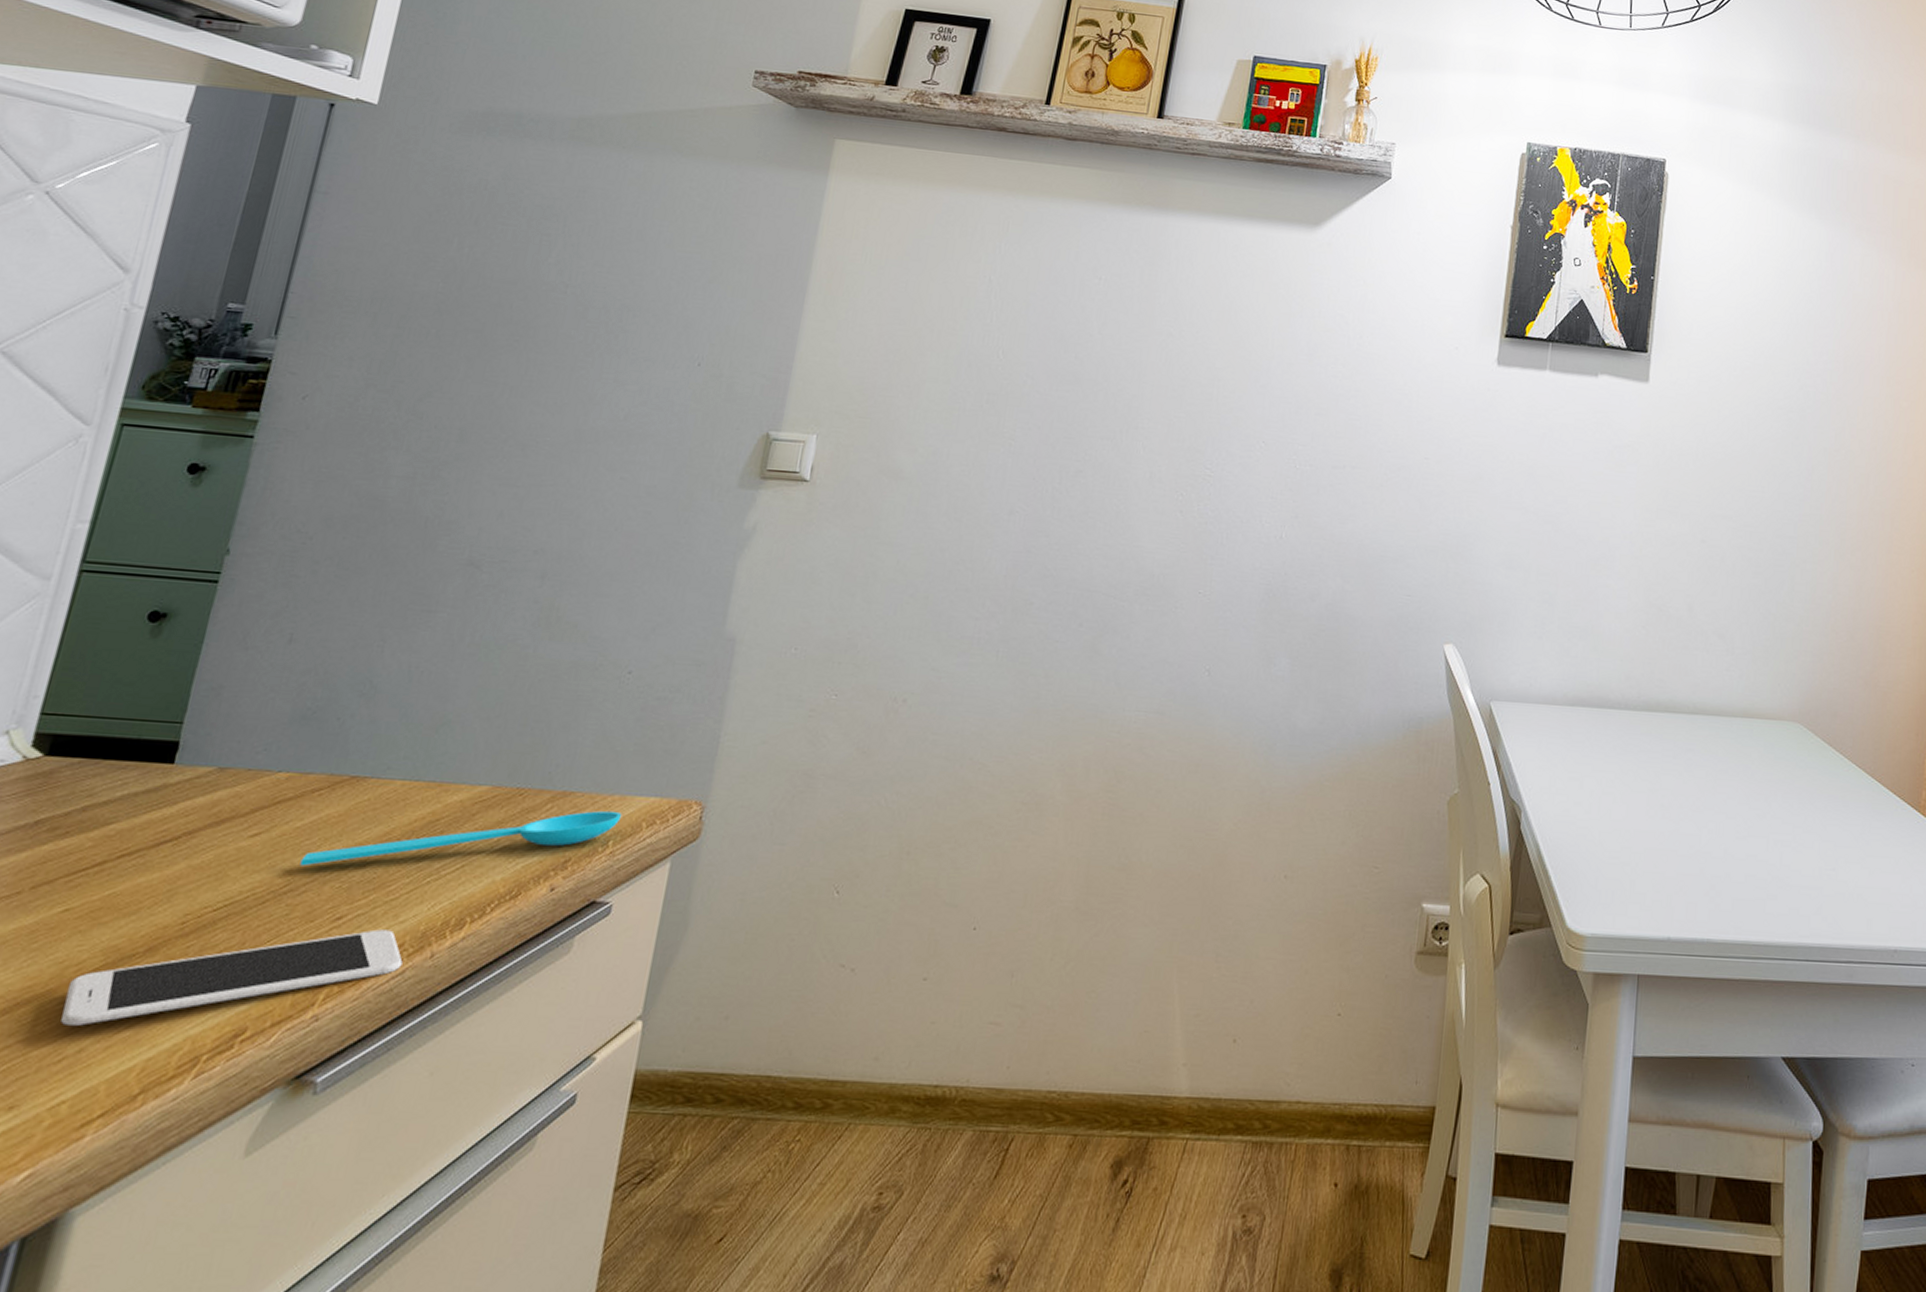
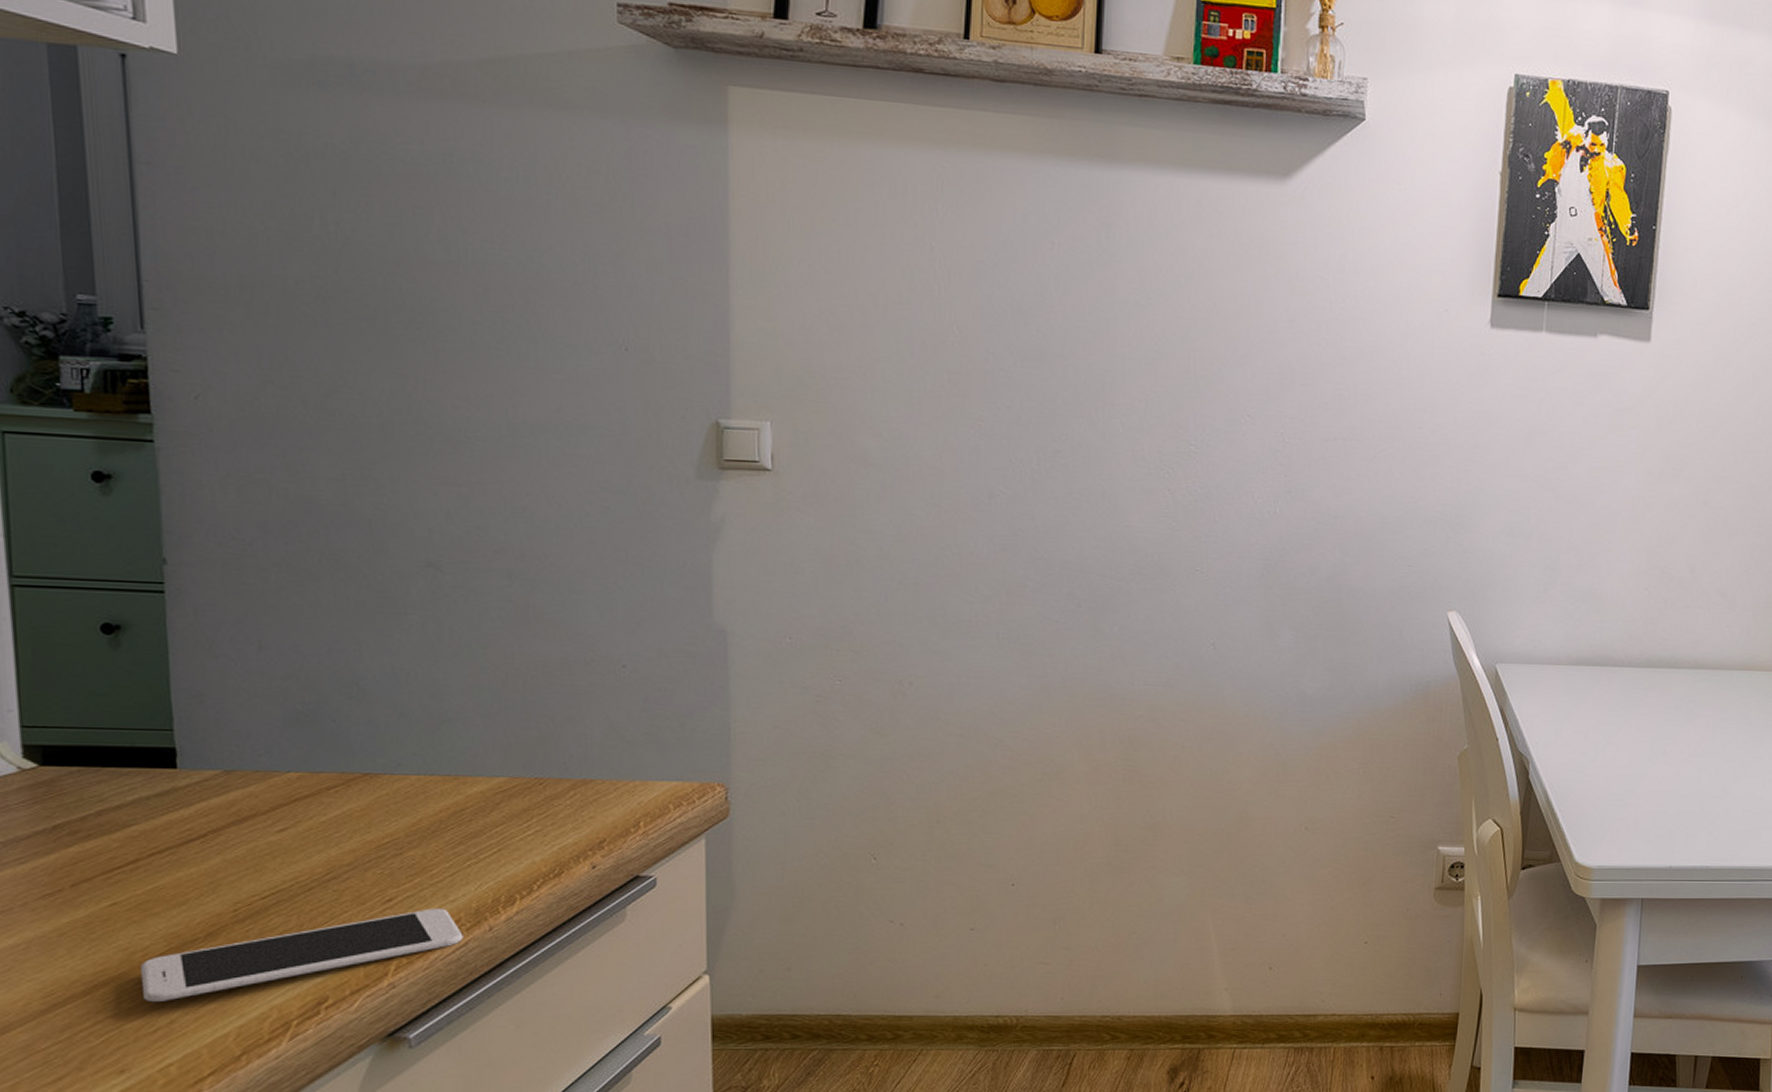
spoon: present [300,810,622,866] -> none [335,795,647,856]

